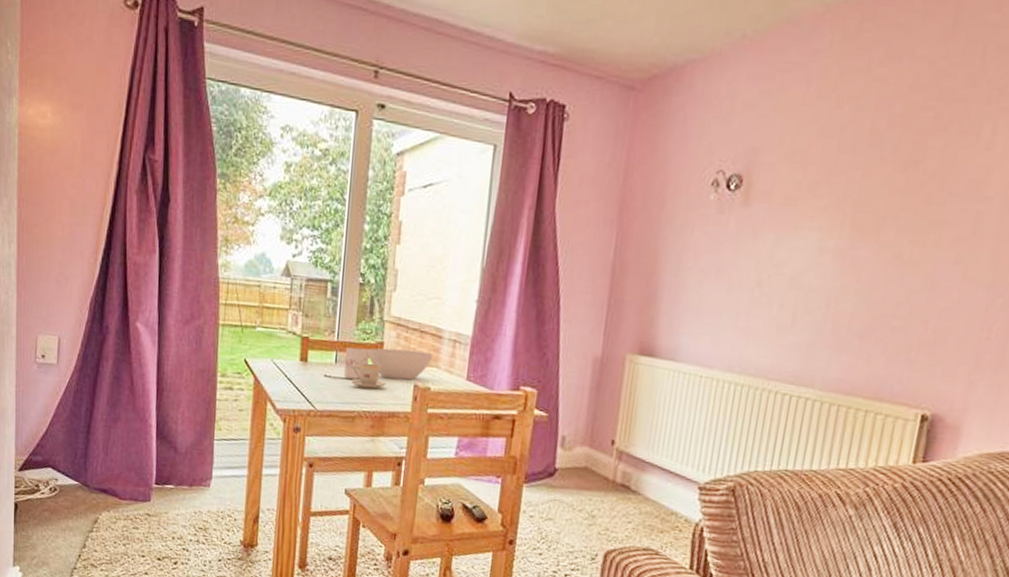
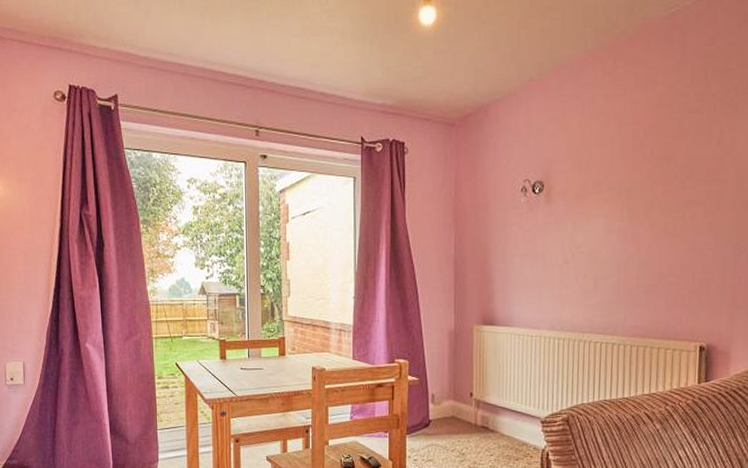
mug: present [344,347,377,380] -> none [255,343,281,369]
teacup: present [351,363,387,390] -> none [262,354,291,375]
bowl: present [368,348,432,380] -> none [274,340,324,365]

